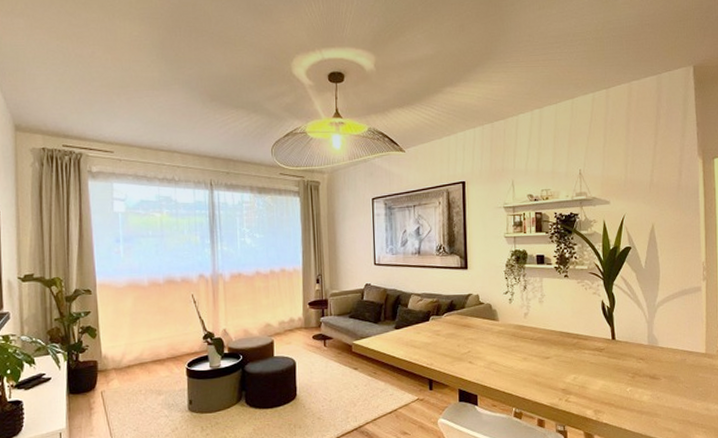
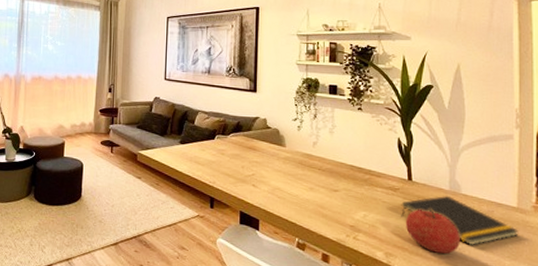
notepad: none [606,350,707,394] -> present [401,196,519,246]
fruit: none [610,364,659,405] -> present [405,209,461,255]

